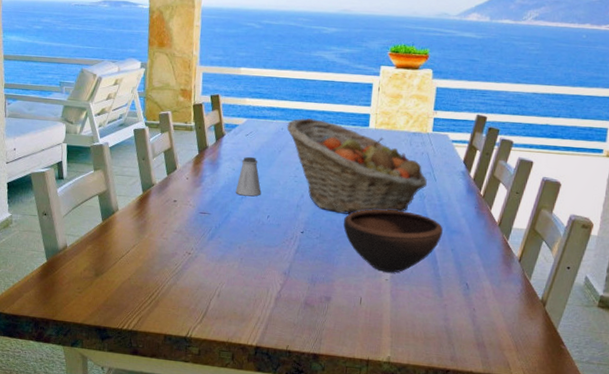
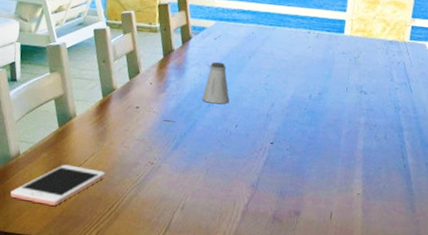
cell phone: none [58,255,146,295] -> present [10,164,106,206]
fruit basket: present [286,118,428,215] -> none [257,22,403,125]
bowl: present [343,209,443,273] -> none [315,120,417,187]

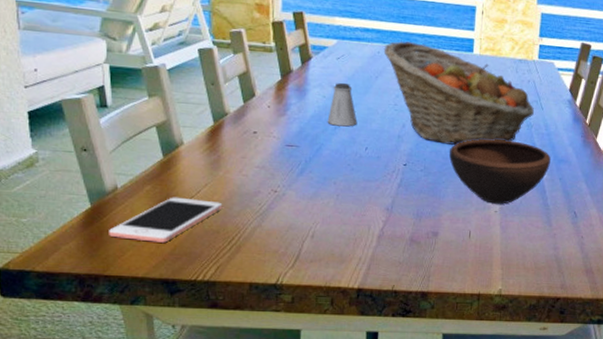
fruit basket: none [257,22,403,125] -> present [383,41,535,145]
bowl: none [315,120,417,187] -> present [449,139,551,204]

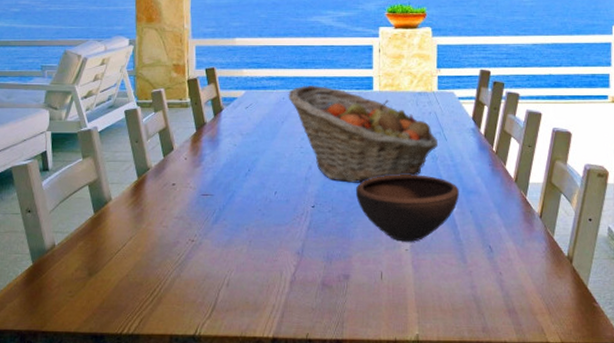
cell phone: present [109,197,223,243] -> none [47,251,146,297]
saltshaker: present [327,82,357,127] -> none [238,130,266,173]

